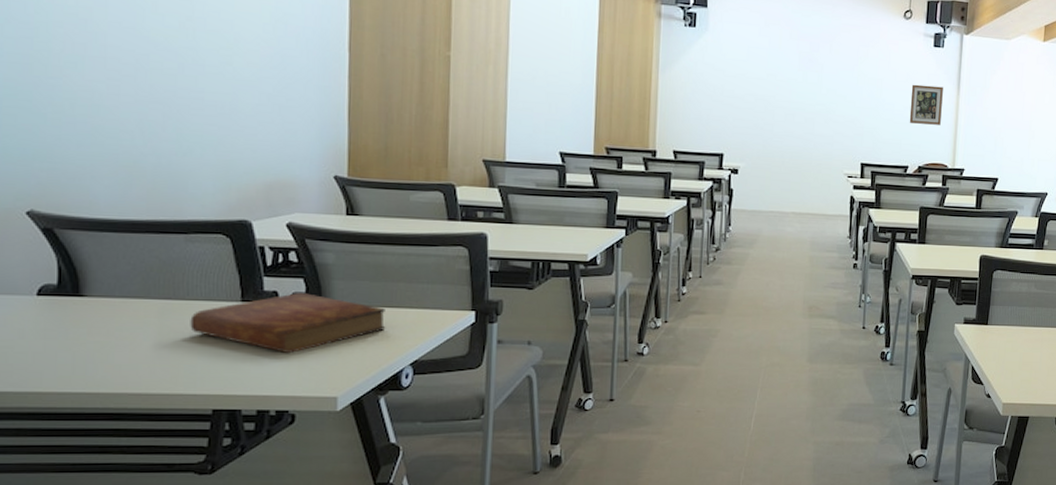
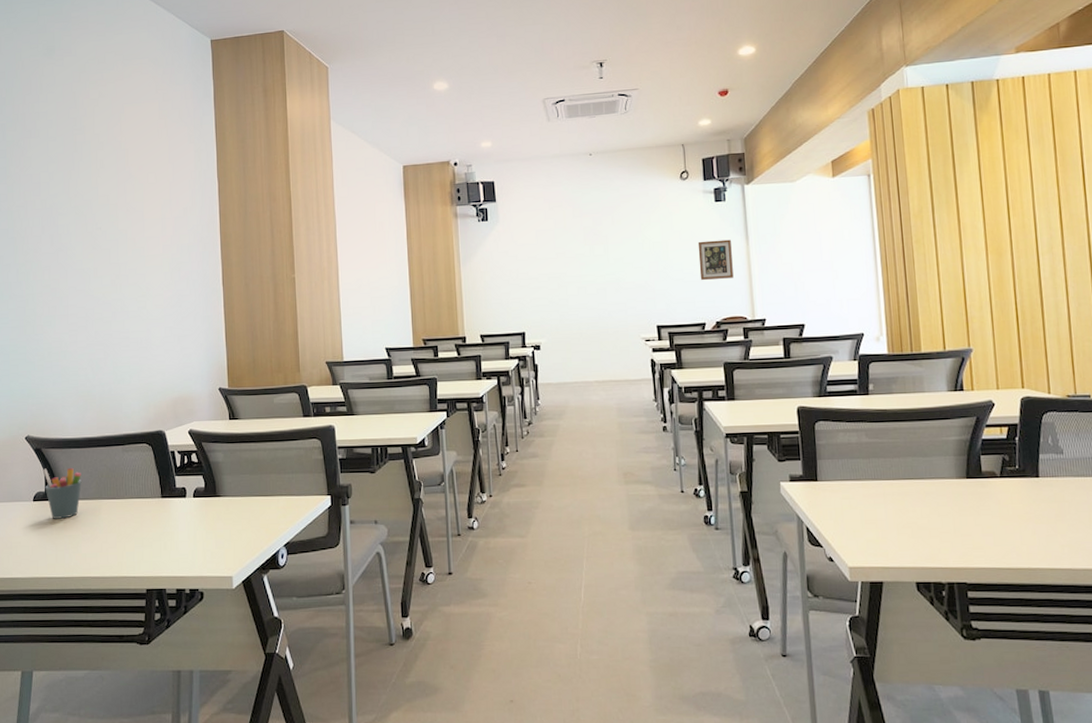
pen holder: none [54,254,118,320] -> present [42,467,82,519]
bible: present [190,292,386,353] -> none [128,487,264,539]

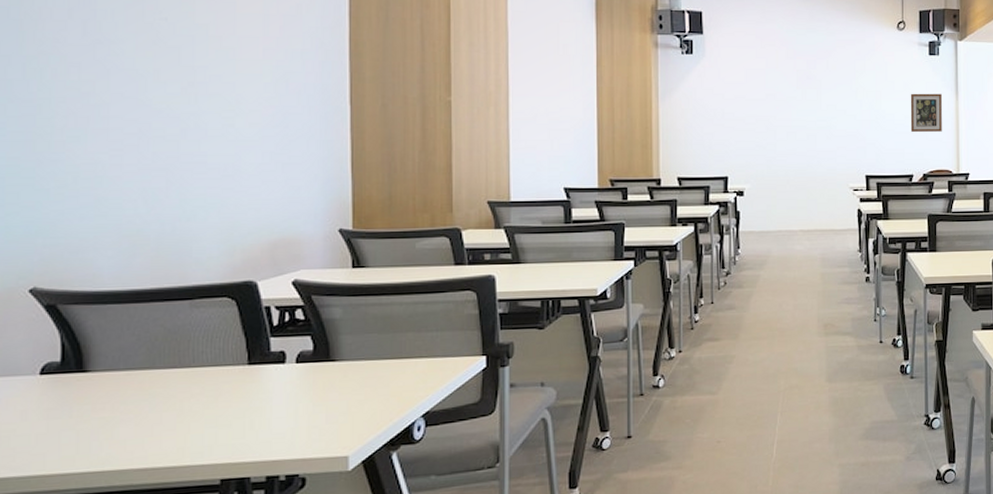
pen holder: present [42,467,82,519] -> none [57,329,123,397]

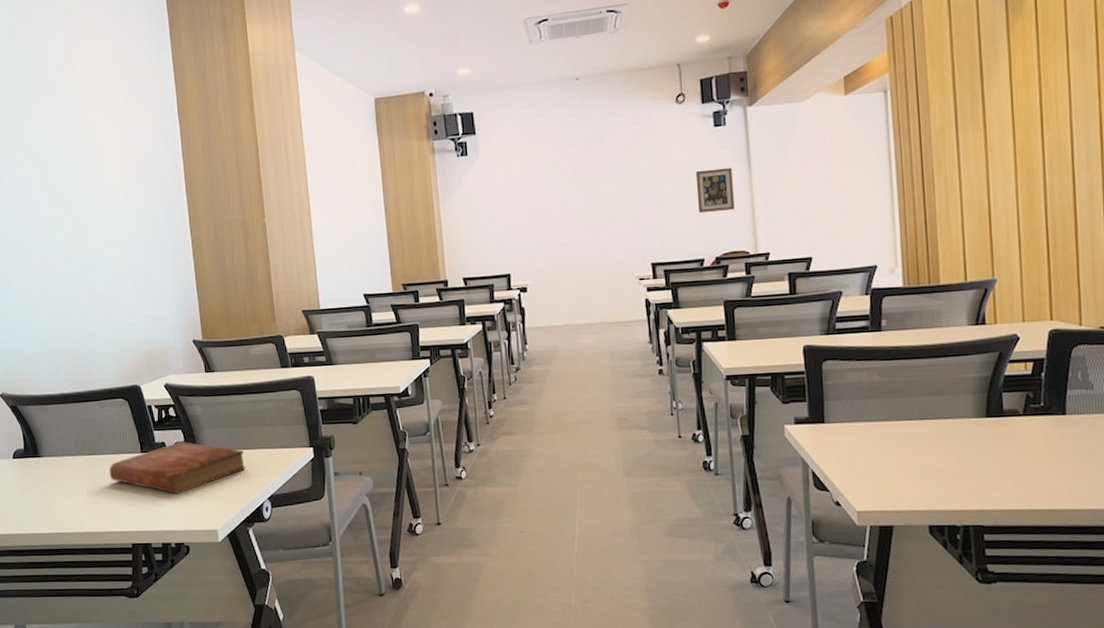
bible: none [196,350,396,414] -> present [109,441,246,494]

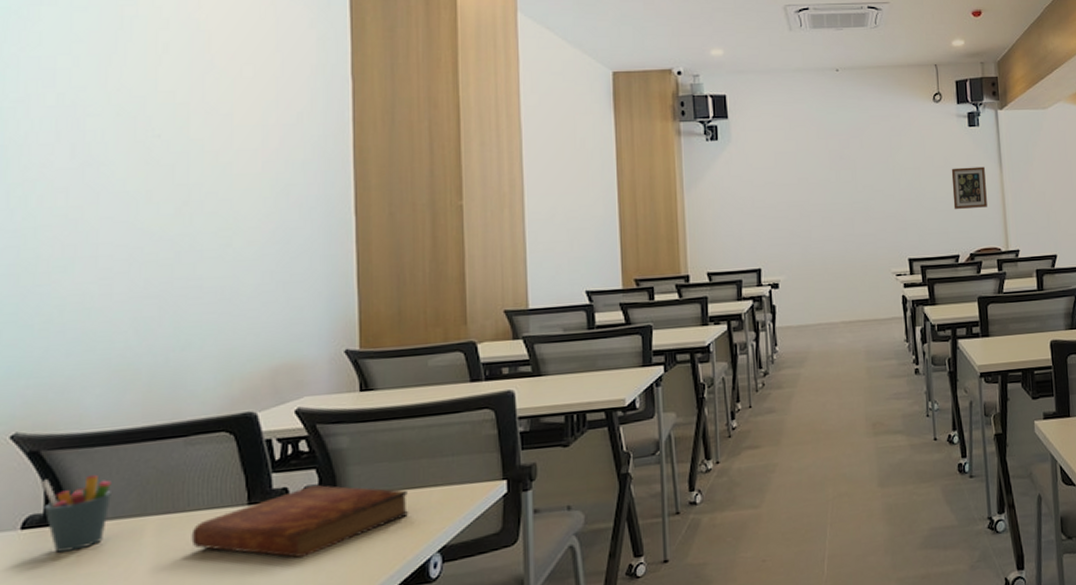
pen holder: none [20,424,60,476] -> present [40,474,111,553]

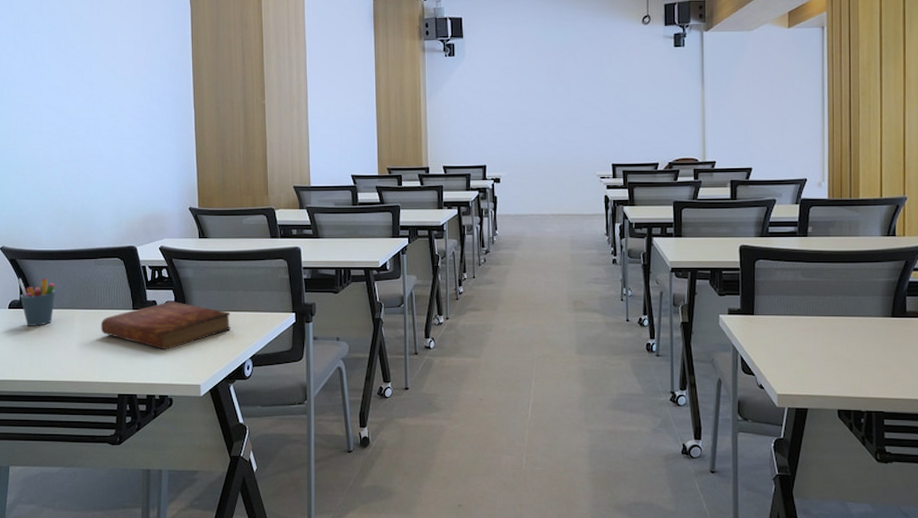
wall art: present [951,166,987,209] -> none [655,84,688,122]

